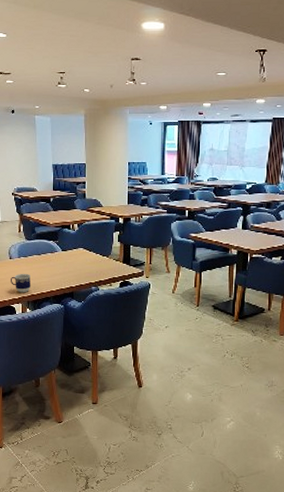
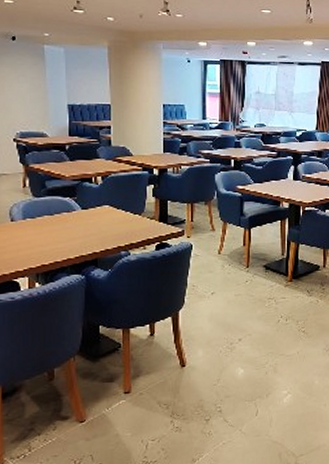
cup: present [11,273,31,293] -> none [13,238,42,264]

